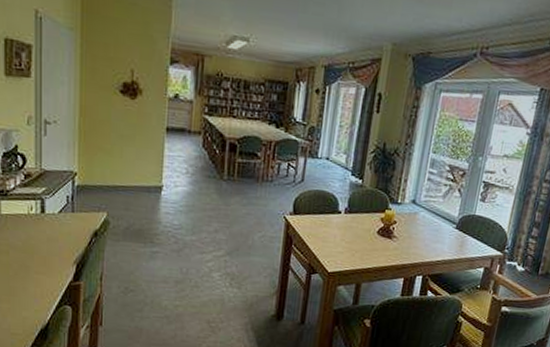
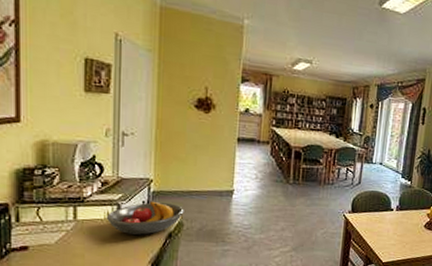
fruit bowl: none [29,195,110,233] -> present [105,201,184,235]

